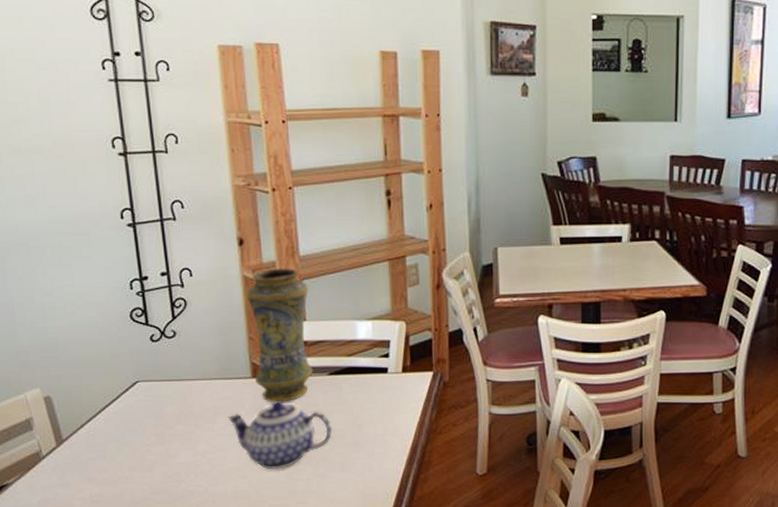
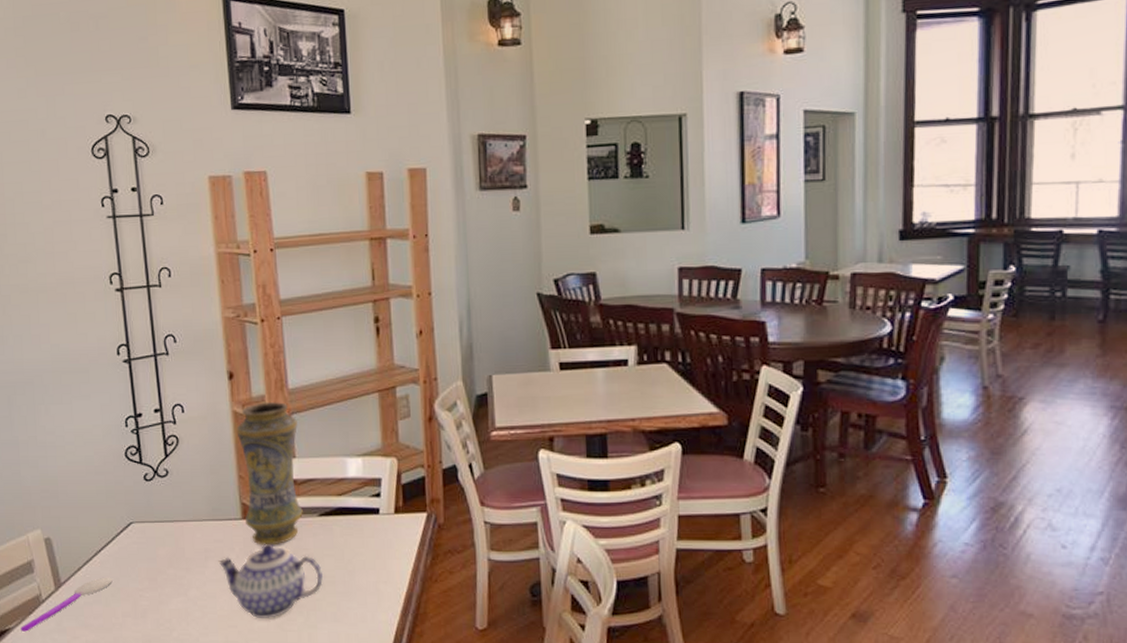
spoon: none [19,433,118,487] -> present [21,577,113,632]

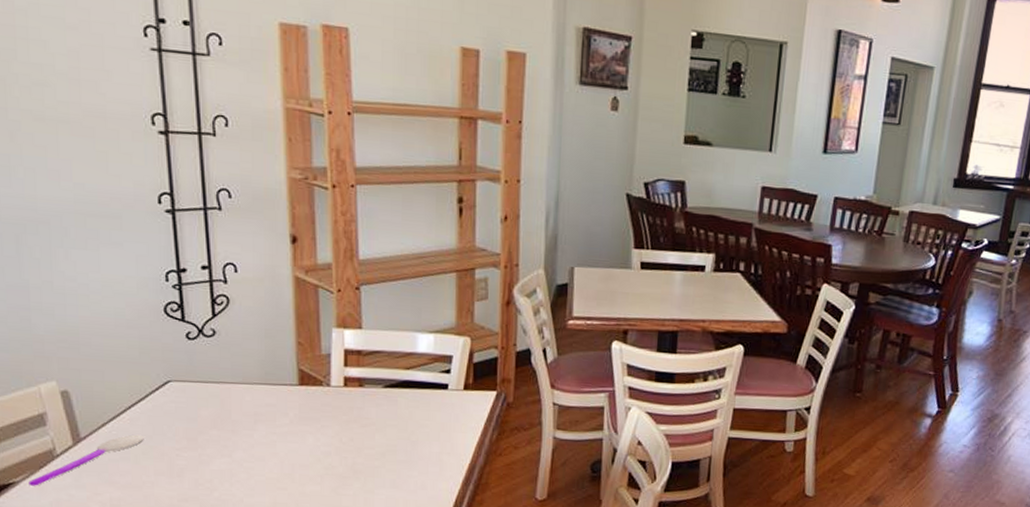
teapot: present [218,543,324,618] -> none [269,410,385,483]
vase: present [236,401,303,546] -> none [297,270,367,413]

